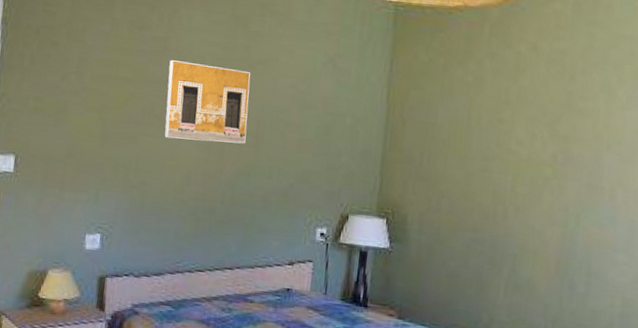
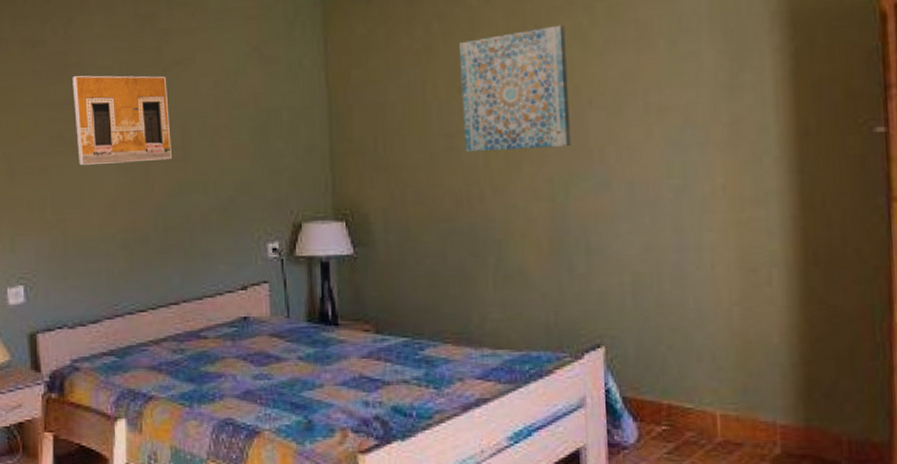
wall art: none [497,78,596,183] -> present [459,25,571,153]

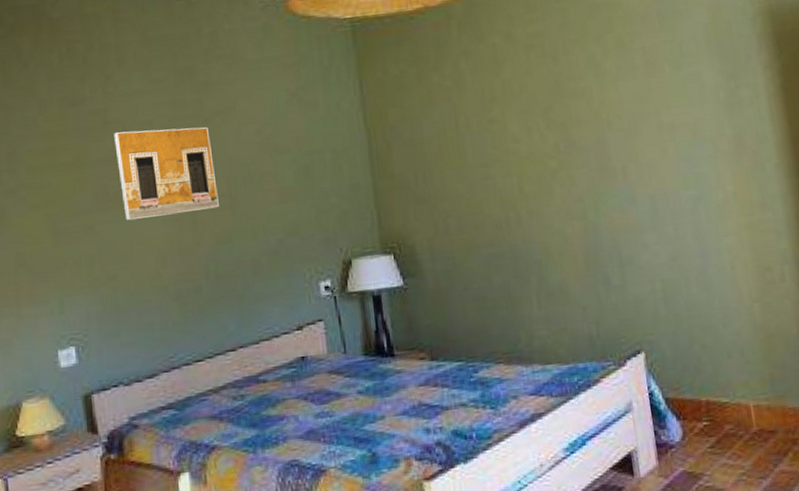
wall art: present [459,25,571,153] -> none [486,56,596,180]

